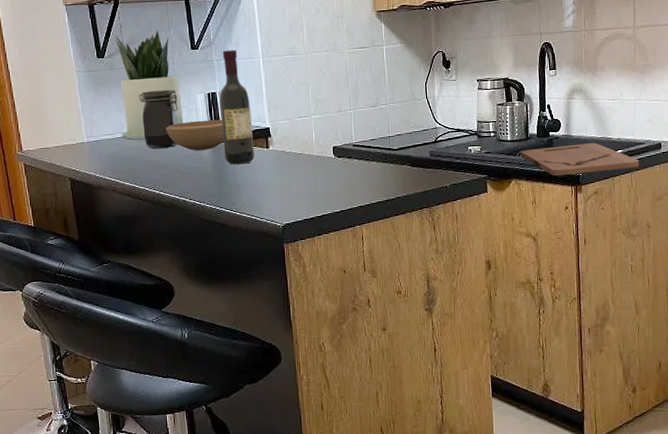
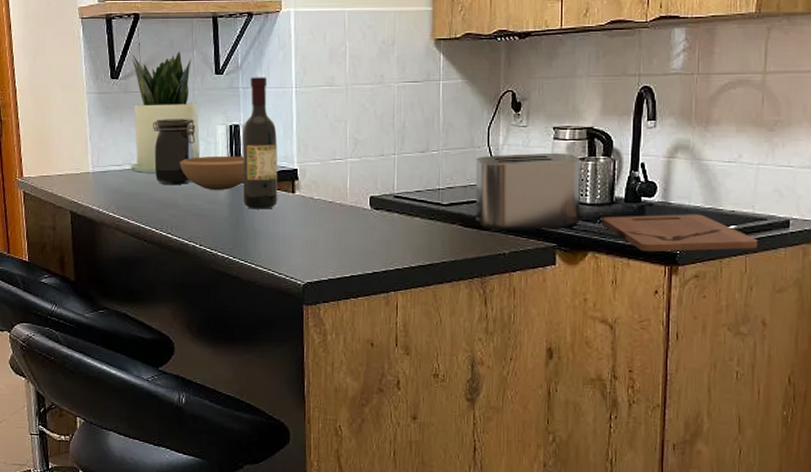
toaster: none [417,100,507,168] -> present [475,152,585,231]

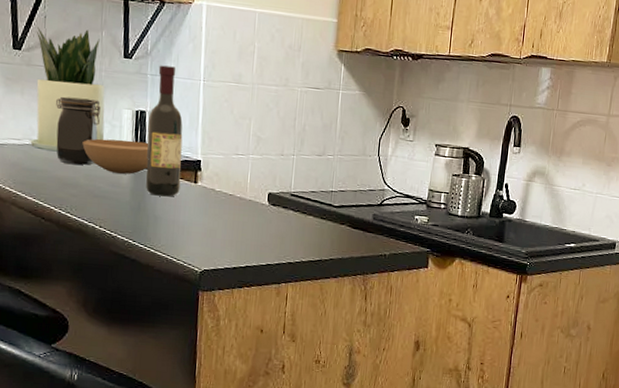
toaster: present [475,152,585,231] -> none [362,164,457,237]
cutting board: present [602,214,757,253] -> none [469,228,590,265]

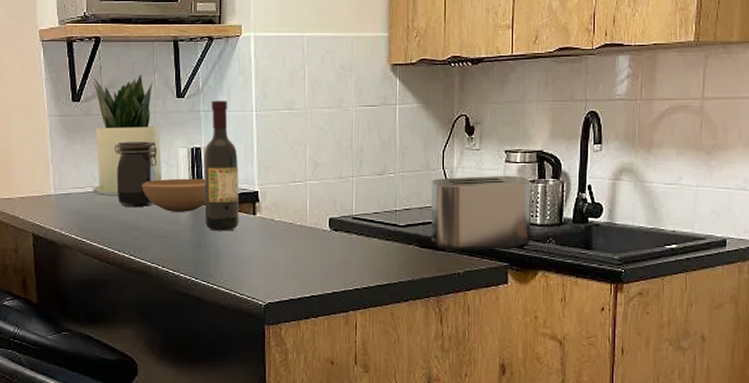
toaster: none [362,164,457,237] -> present [430,175,536,251]

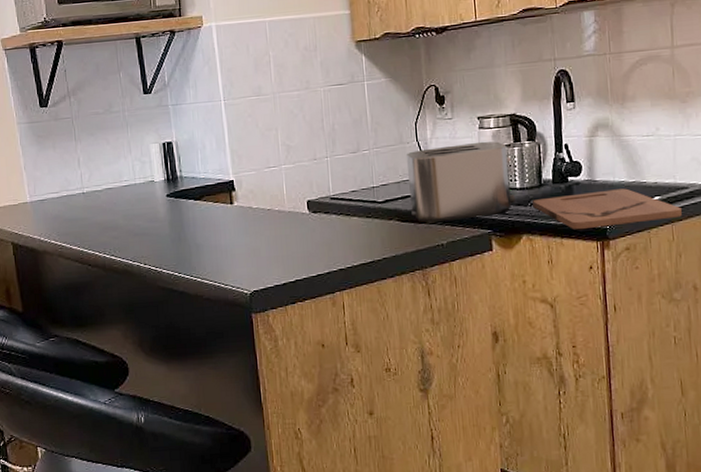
planter: present [91,74,162,196] -> none [59,74,137,199]
jar: present [115,142,157,207] -> none [86,140,131,207]
bowl: present [141,178,206,212] -> none [116,172,182,209]
wine bottle: present [203,101,239,231] -> none [176,92,217,224]
cutting board: none [551,234,697,271] -> present [532,188,682,230]

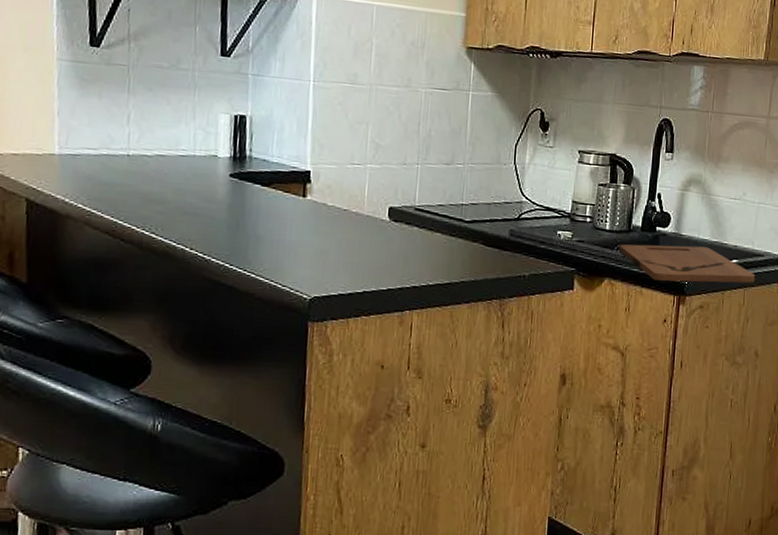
toaster: present [406,141,516,223] -> none [497,173,604,255]

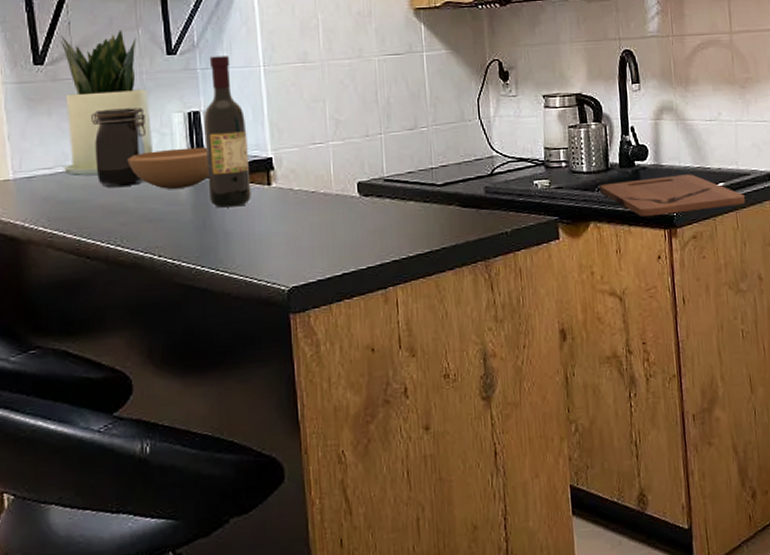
planter: none [107,20,199,163] -> present [59,30,154,176]
jar: none [139,99,193,178] -> present [91,107,146,187]
bowl: none [170,147,249,188] -> present [127,147,209,189]
wine bottle: none [245,64,290,213] -> present [204,56,251,208]

